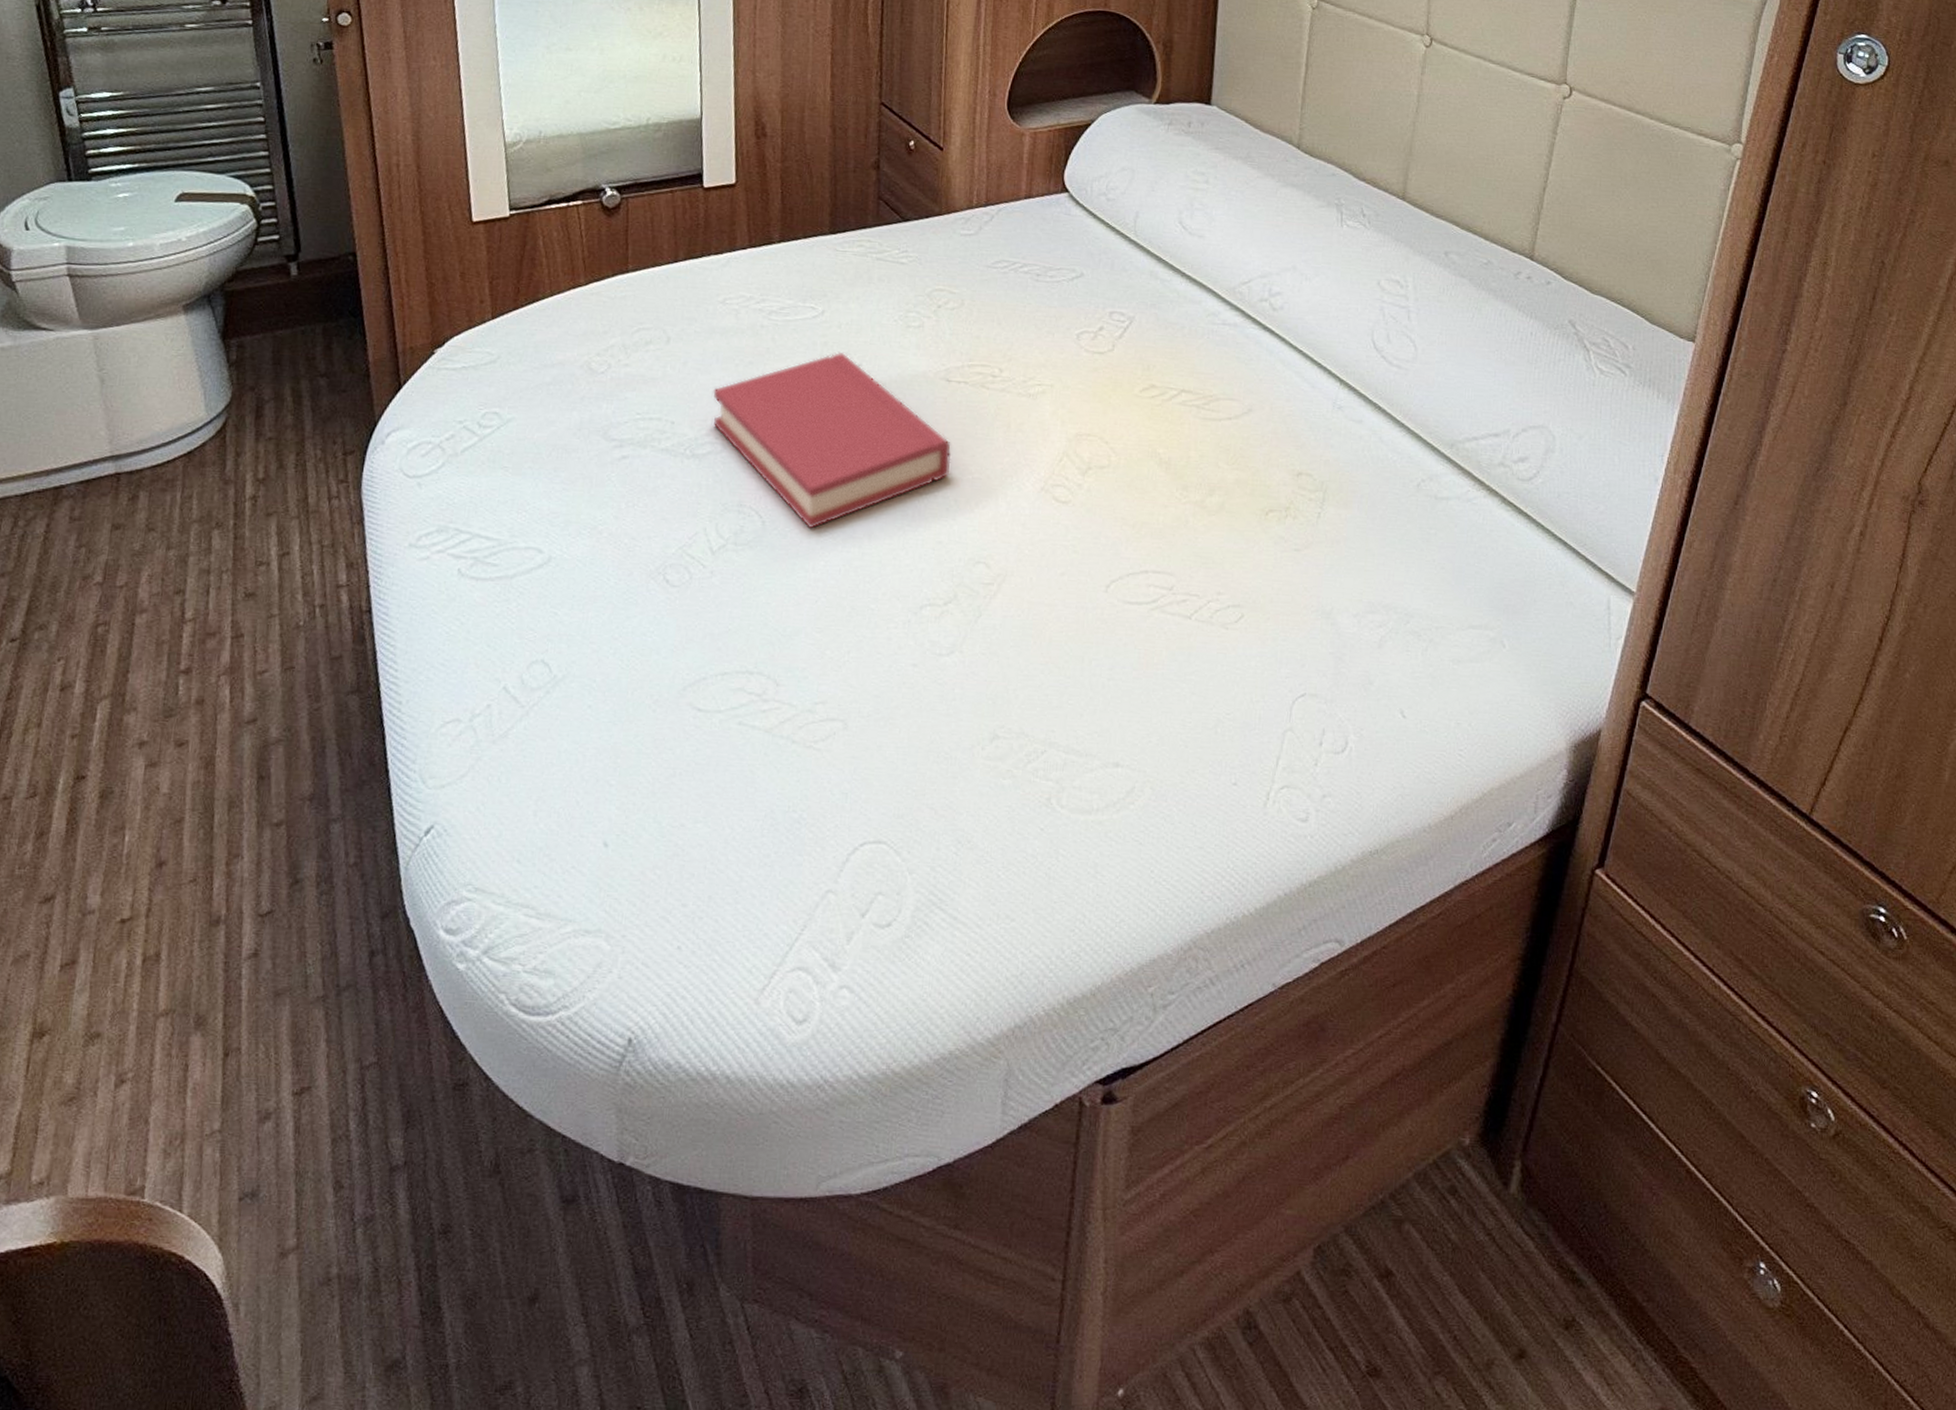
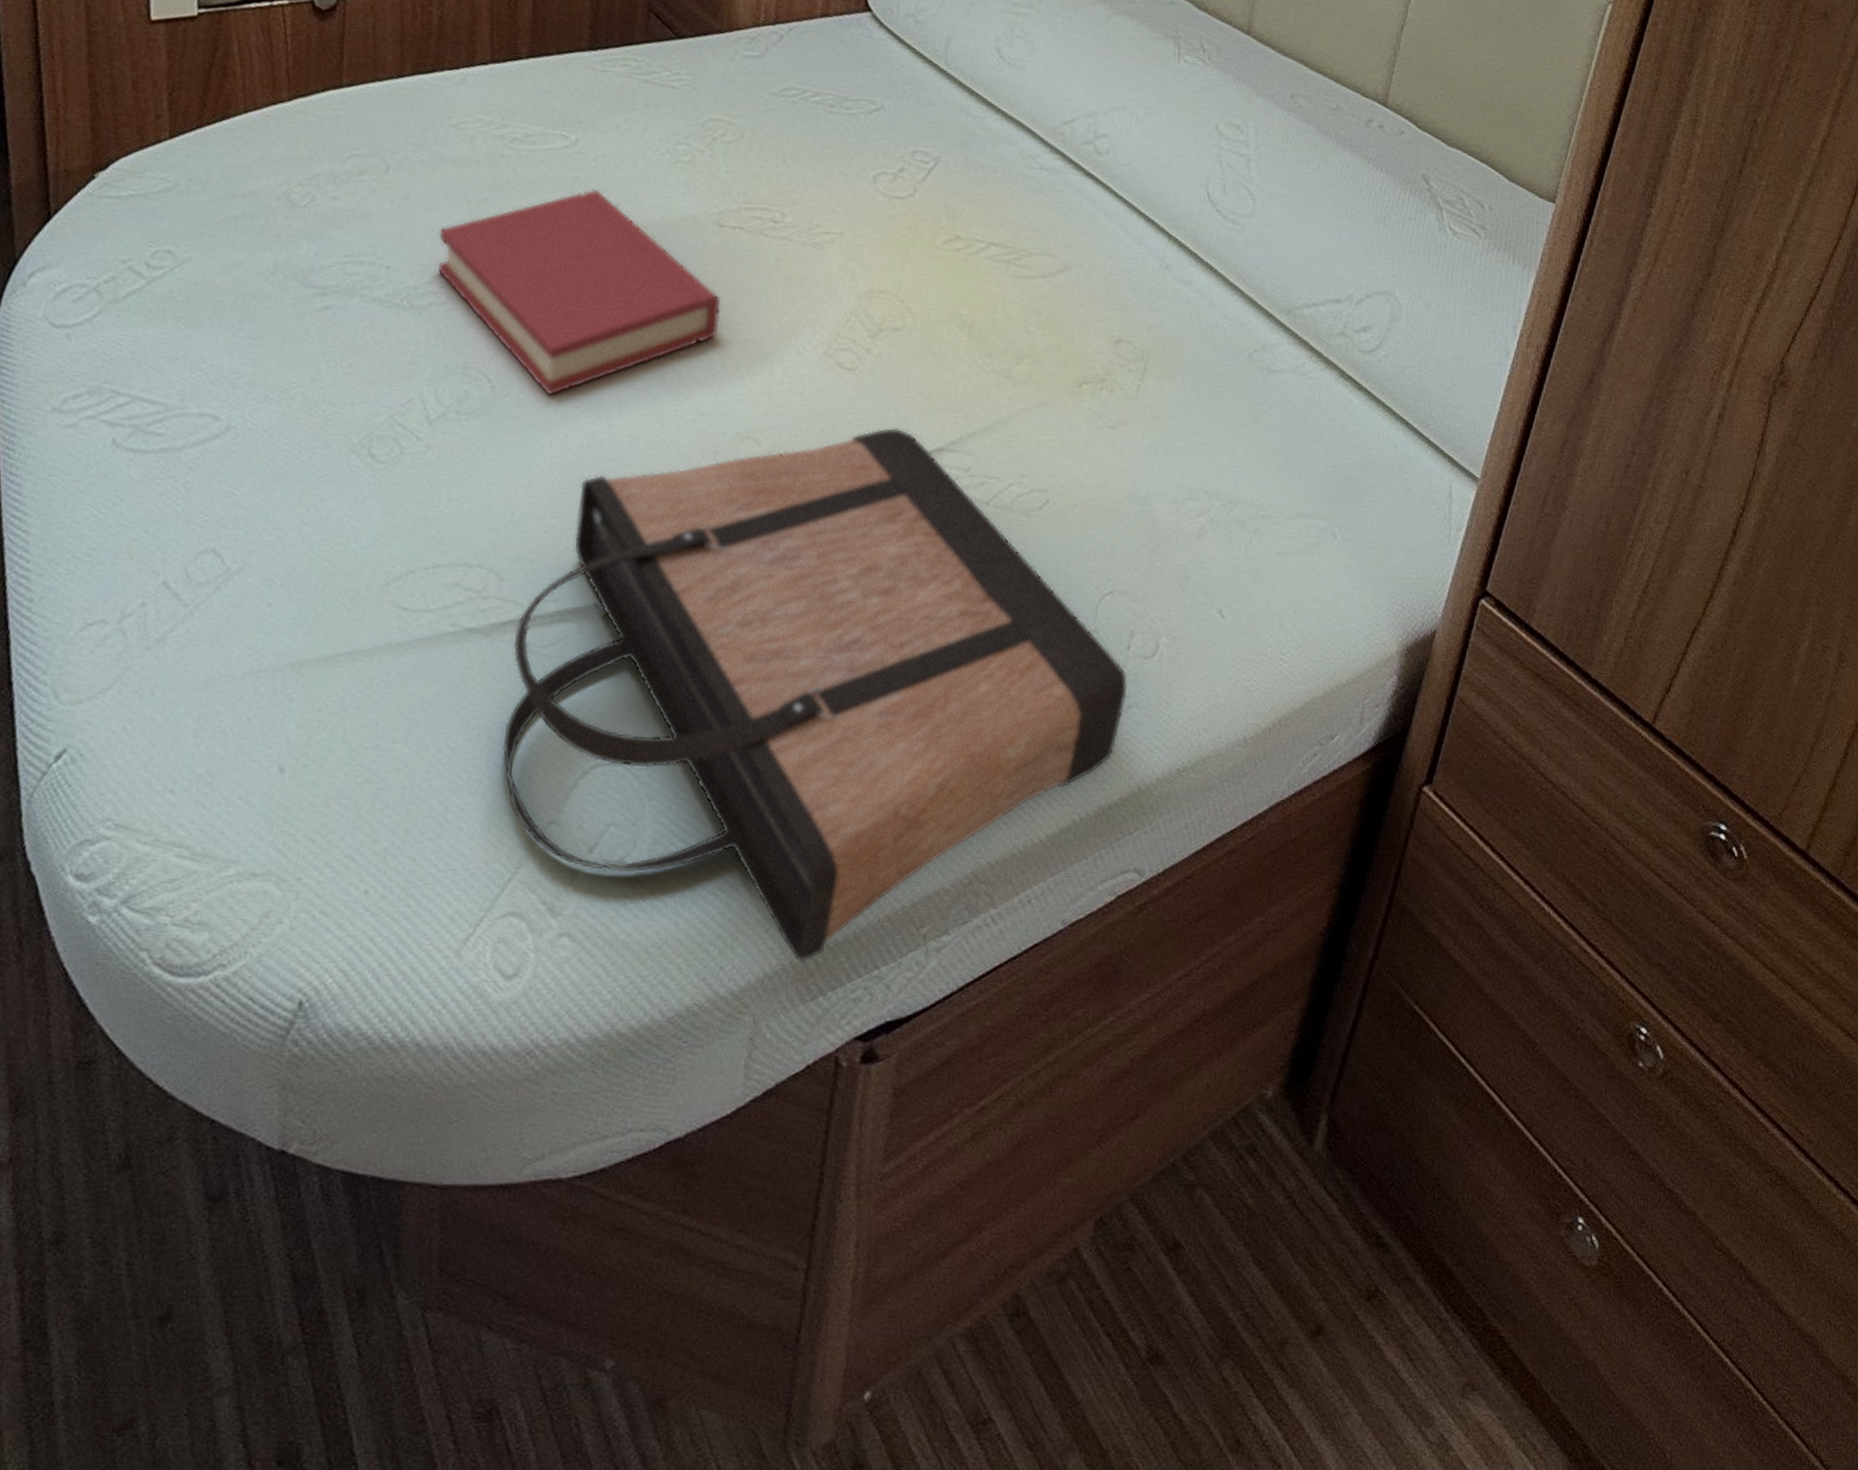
shopping bag: none [785,552,1322,1015] -> present [502,427,1128,962]

